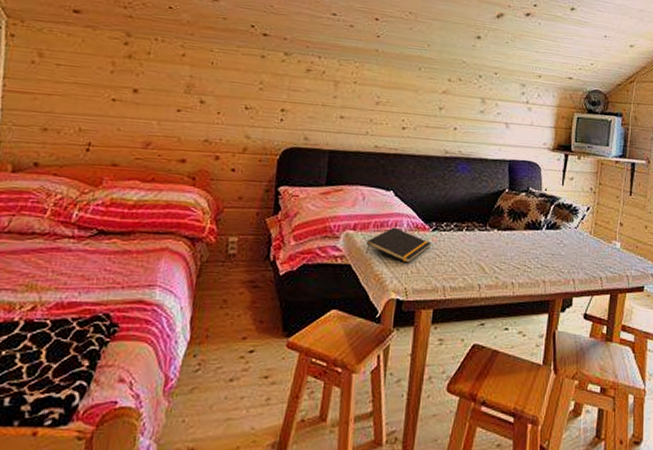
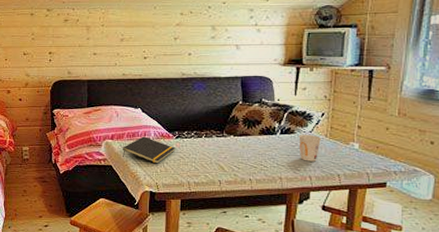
cup: none [564,231,586,262] -> present [299,135,321,162]

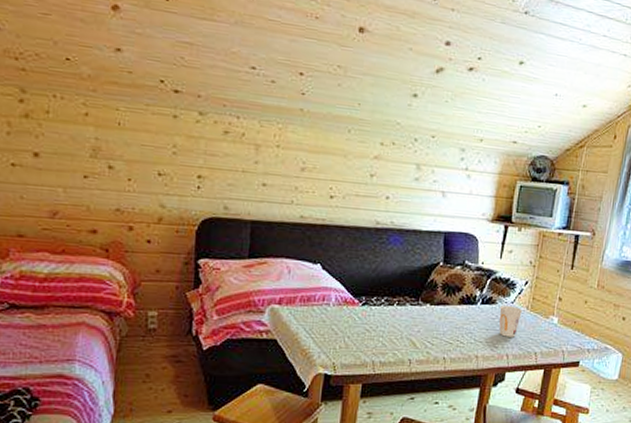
notepad: present [123,136,175,164] -> none [292,301,360,338]

